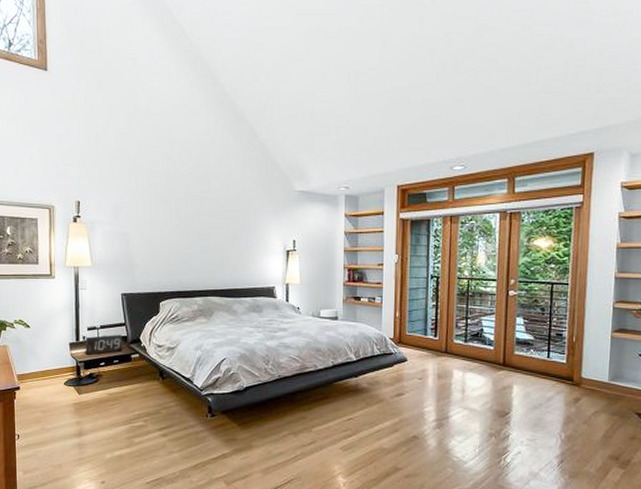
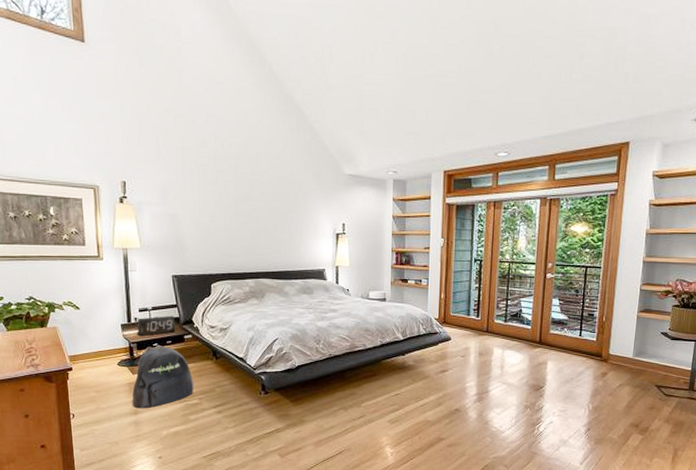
backpack: none [77,364,140,430] -> present [132,344,195,409]

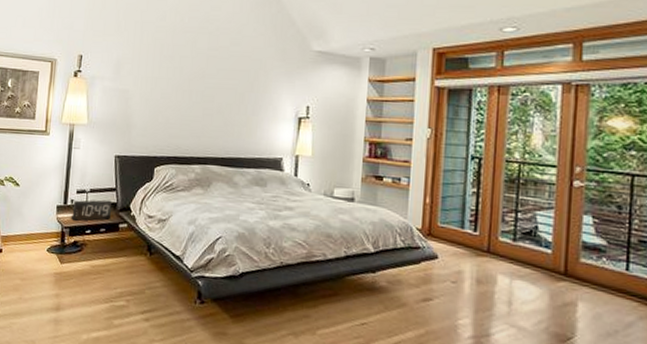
backpack: present [132,344,195,409] -> none [55,232,123,305]

